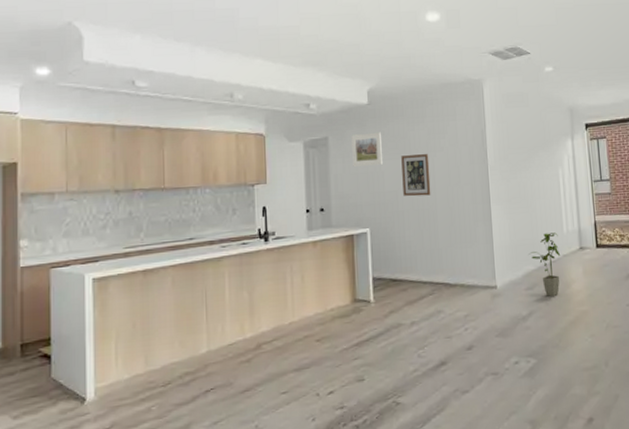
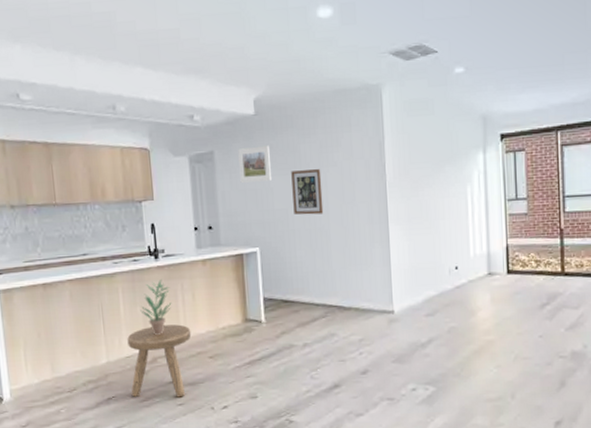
stool: none [231,307,299,388] -> present [127,324,192,398]
potted plant: none [246,262,280,320] -> present [140,280,172,335]
house plant: present [529,232,561,297] -> none [430,256,466,325]

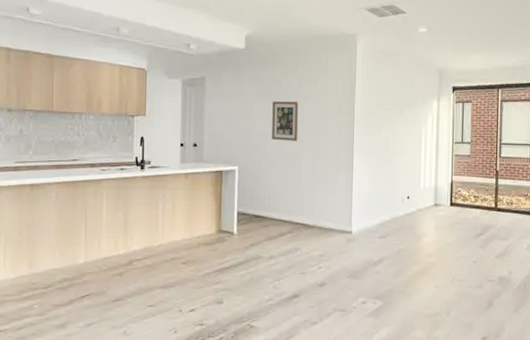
stool: present [127,324,192,398] -> none [104,231,168,299]
potted plant: present [140,280,172,335] -> none [122,189,153,239]
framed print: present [238,145,271,183] -> none [227,76,255,108]

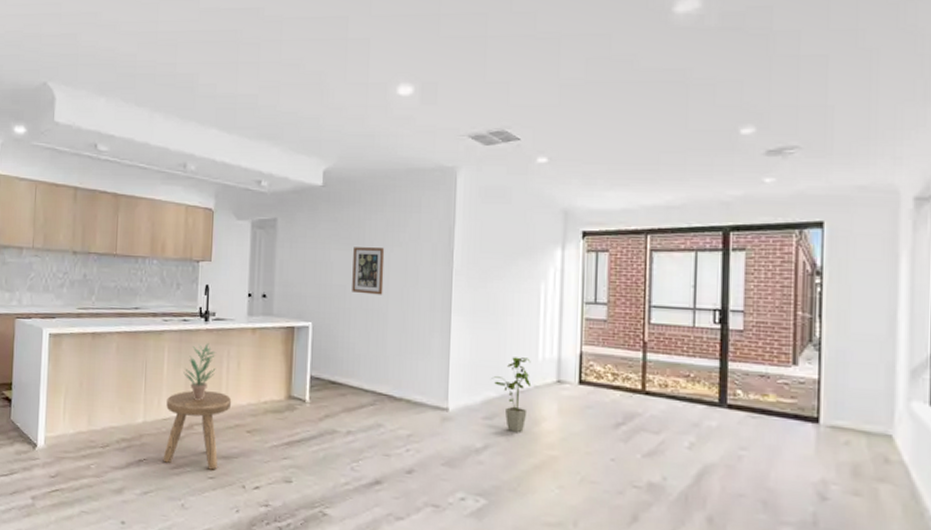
stool: none [104,231,168,299] -> present [163,391,232,470]
potted plant: none [122,189,153,239] -> present [183,343,216,400]
house plant: none [385,187,416,247] -> present [491,357,532,433]

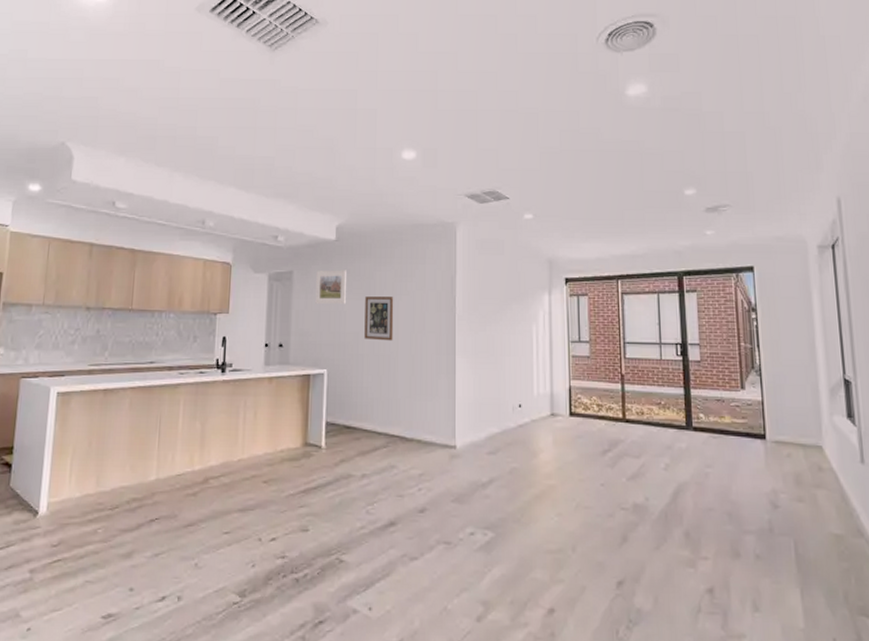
stool: present [163,391,232,470] -> none [176,443,248,525]
potted plant: present [183,343,216,400] -> none [199,395,233,453]
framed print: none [300,218,334,254] -> present [315,270,346,304]
house plant: present [491,357,532,433] -> none [494,394,529,466]

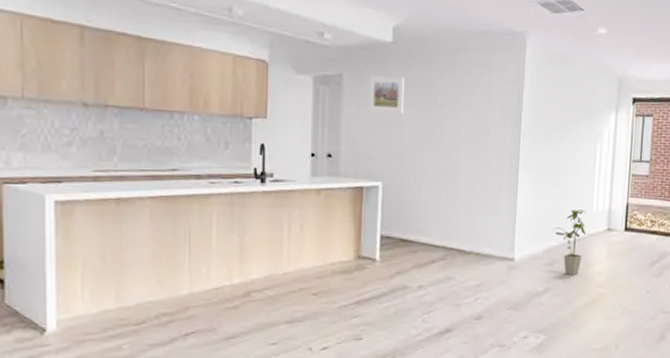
wall art: present [364,296,394,341] -> none [423,107,457,155]
house plant: none [494,394,529,466] -> present [553,210,587,276]

